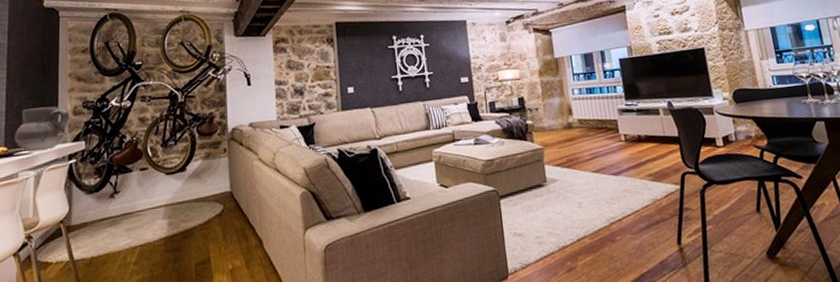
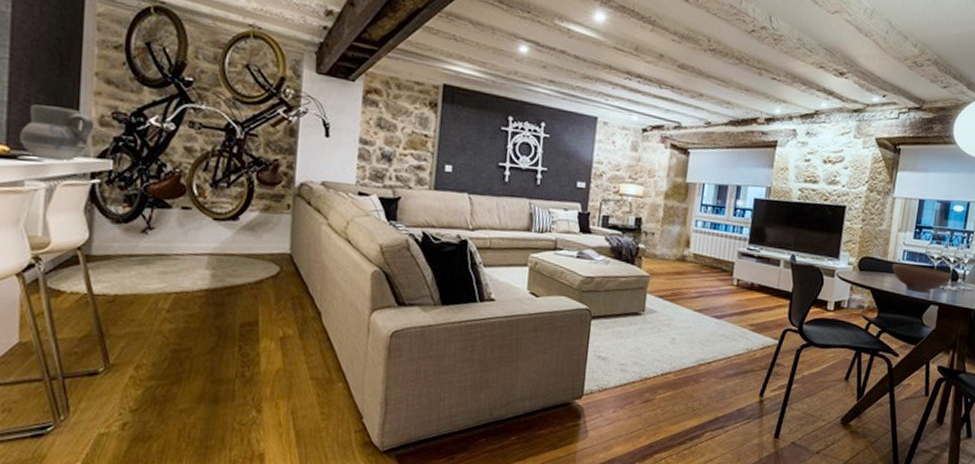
bowl: none [765,87,826,112] -> present [892,264,952,293]

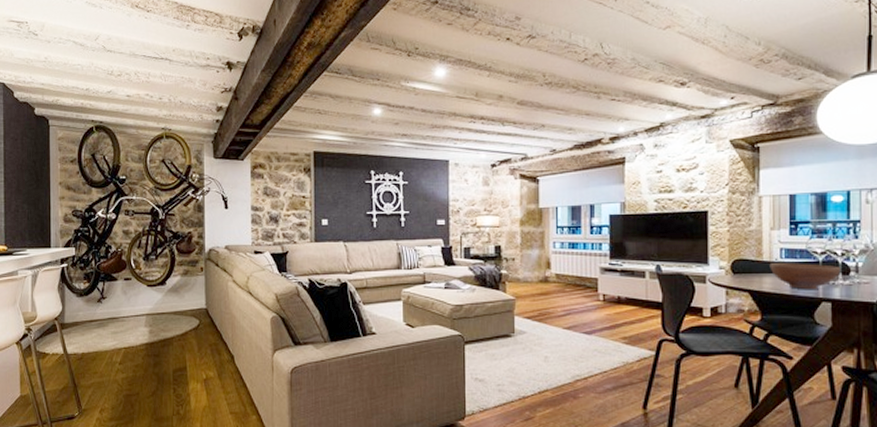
ceramic jug: present [20,104,95,161] -> none [13,212,61,252]

